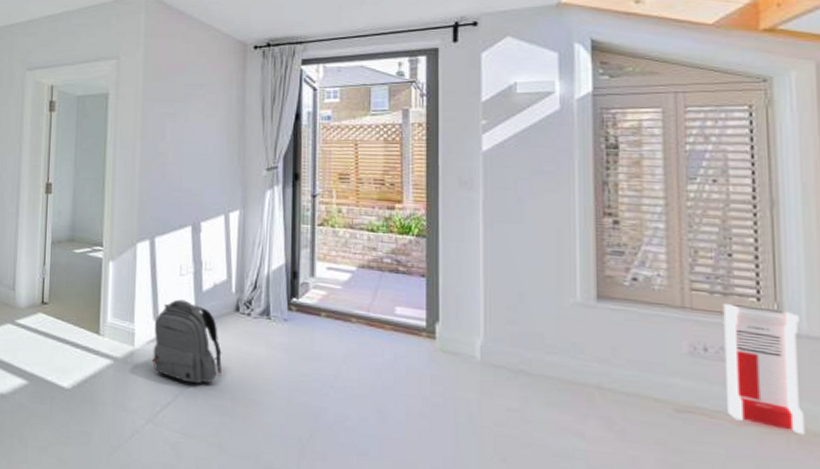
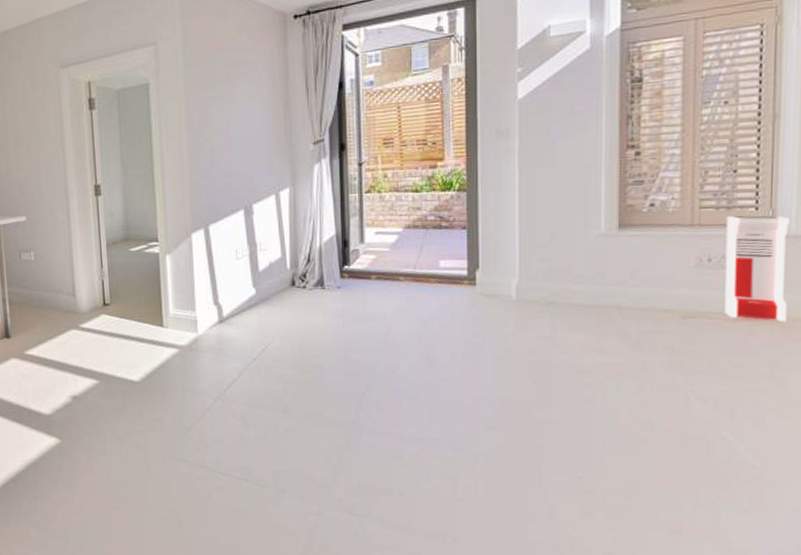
backpack: present [151,299,222,384] -> none [215,282,282,359]

